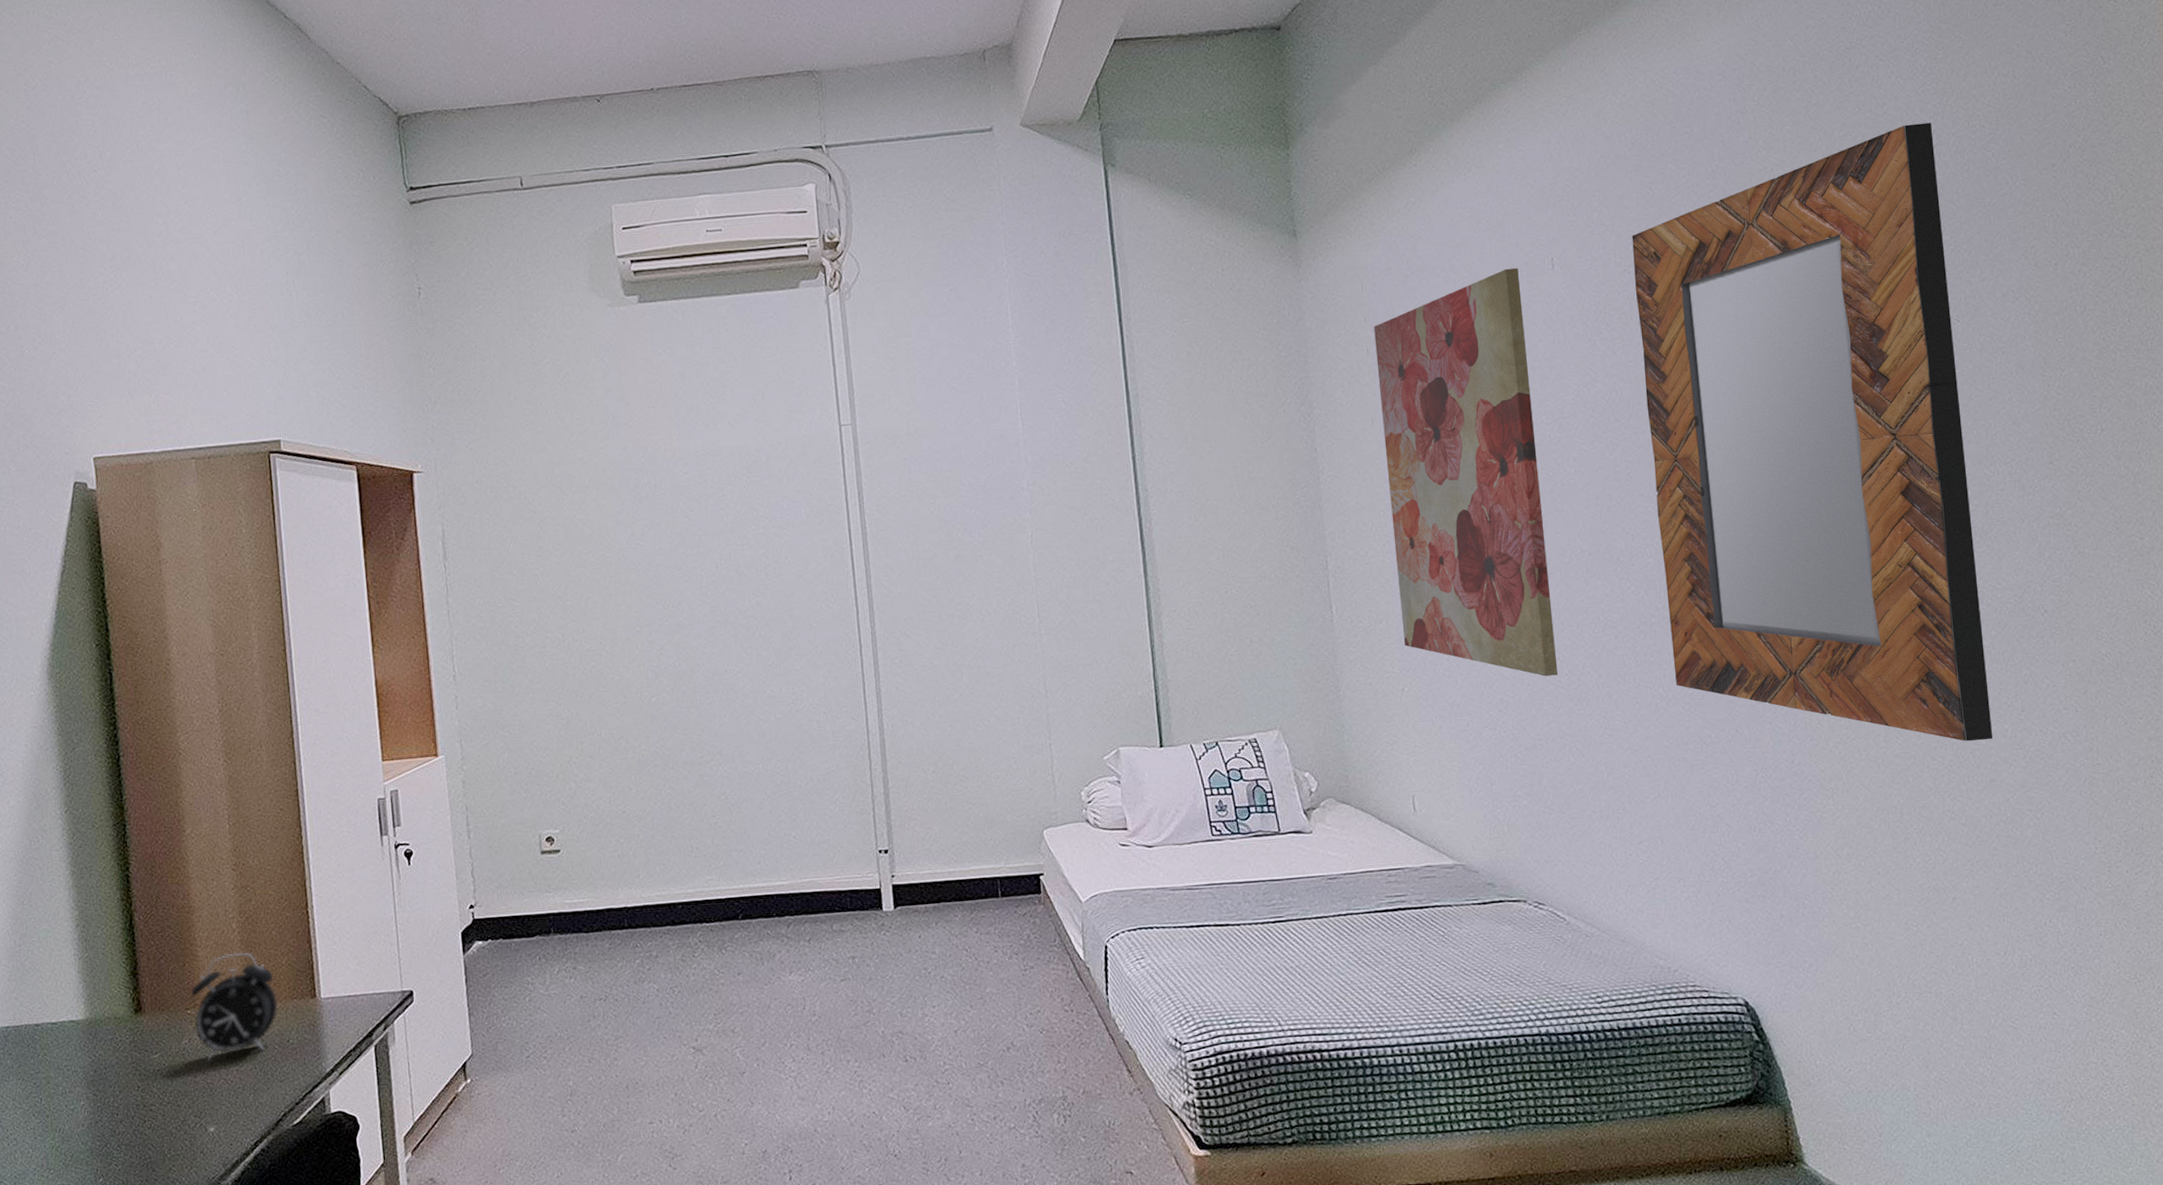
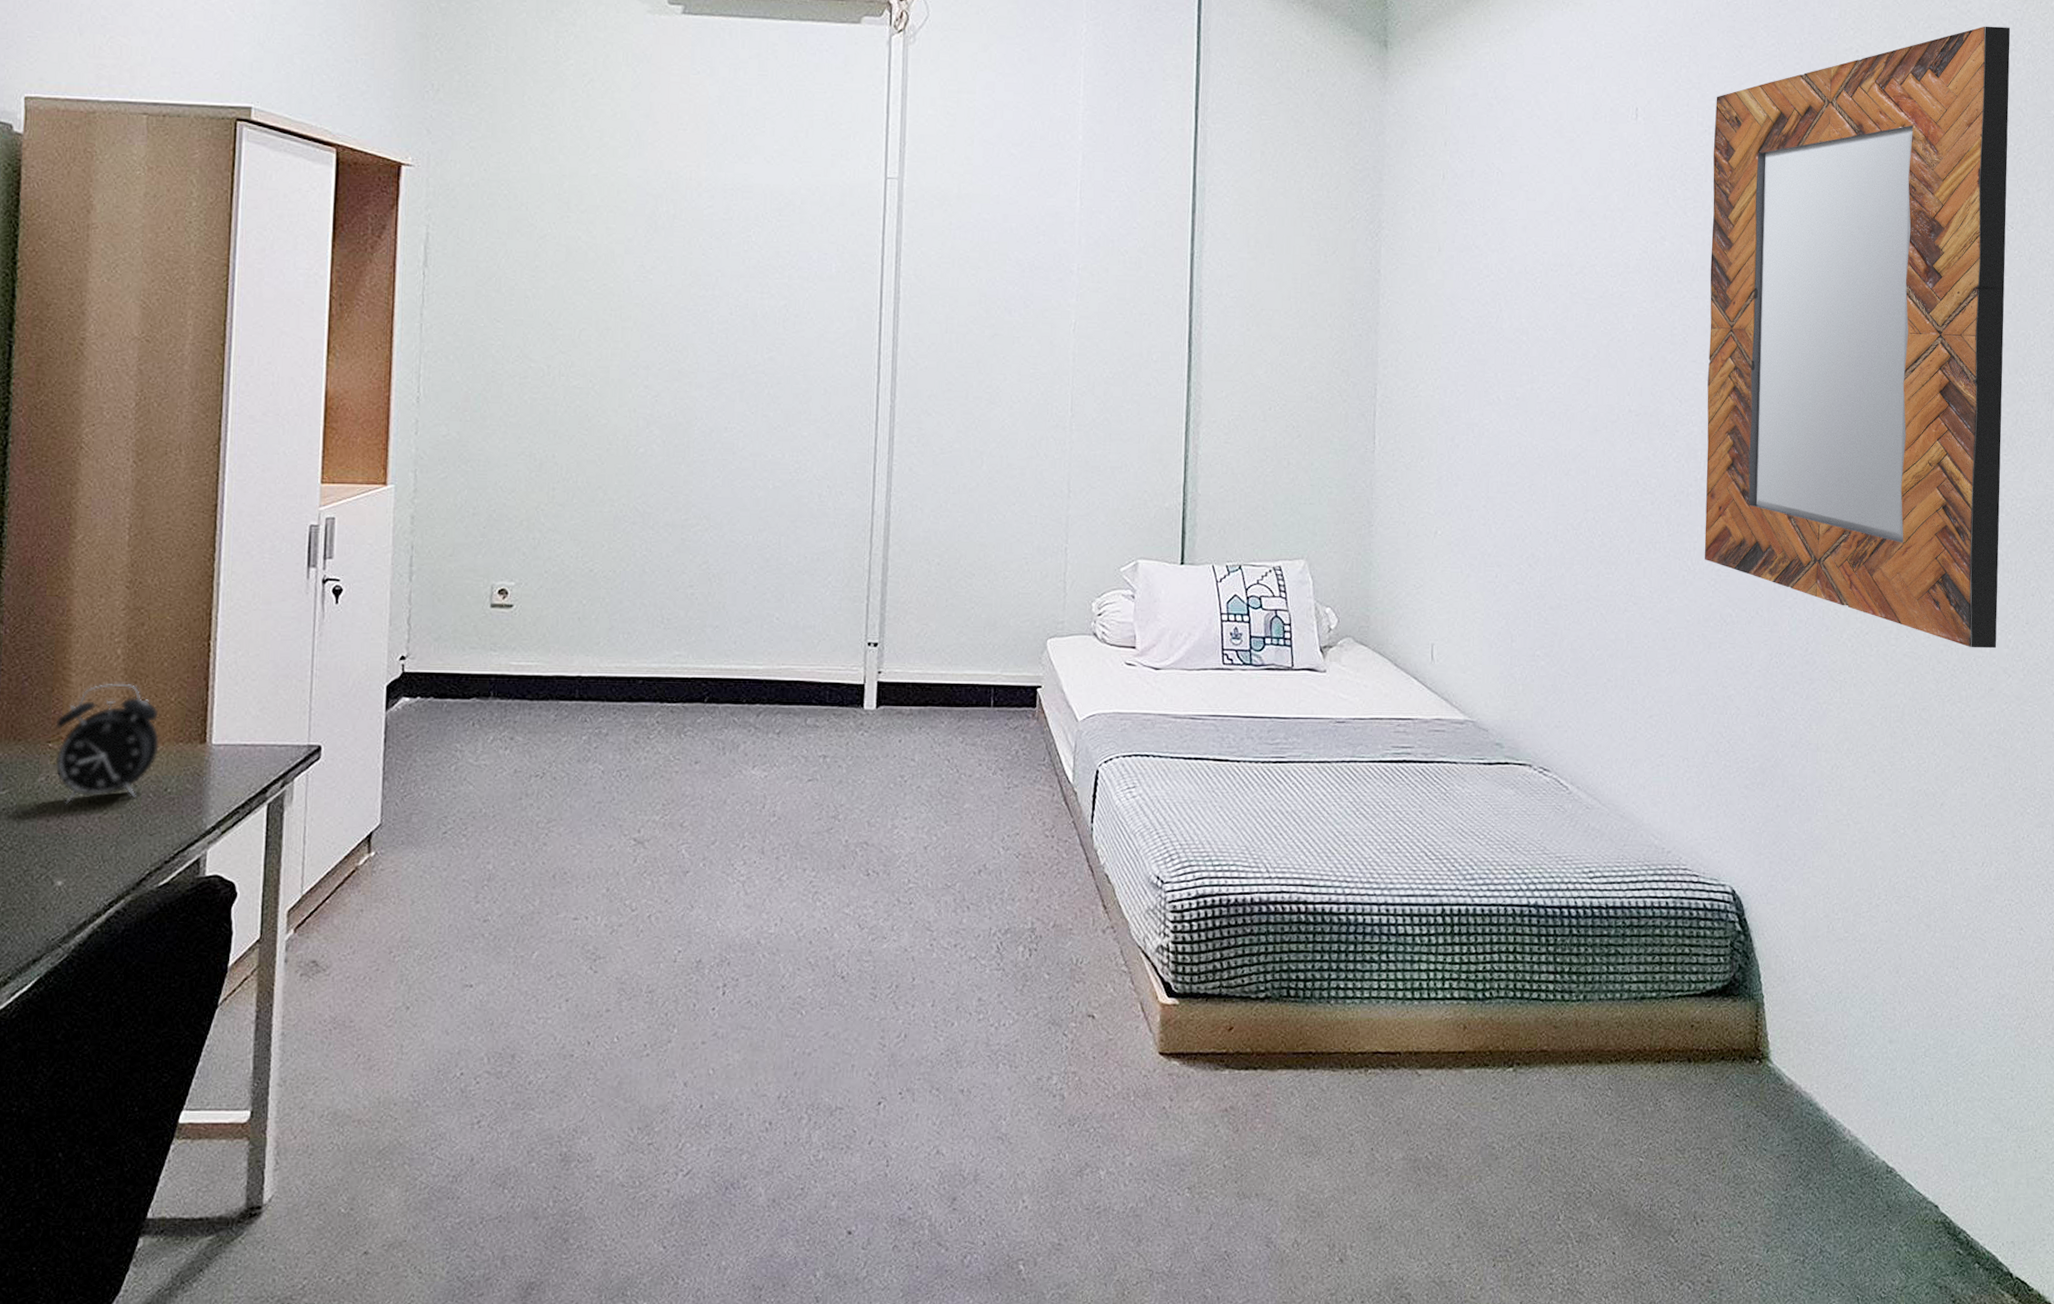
wall art: present [1374,267,1558,677] -> none [1443,112,1603,535]

